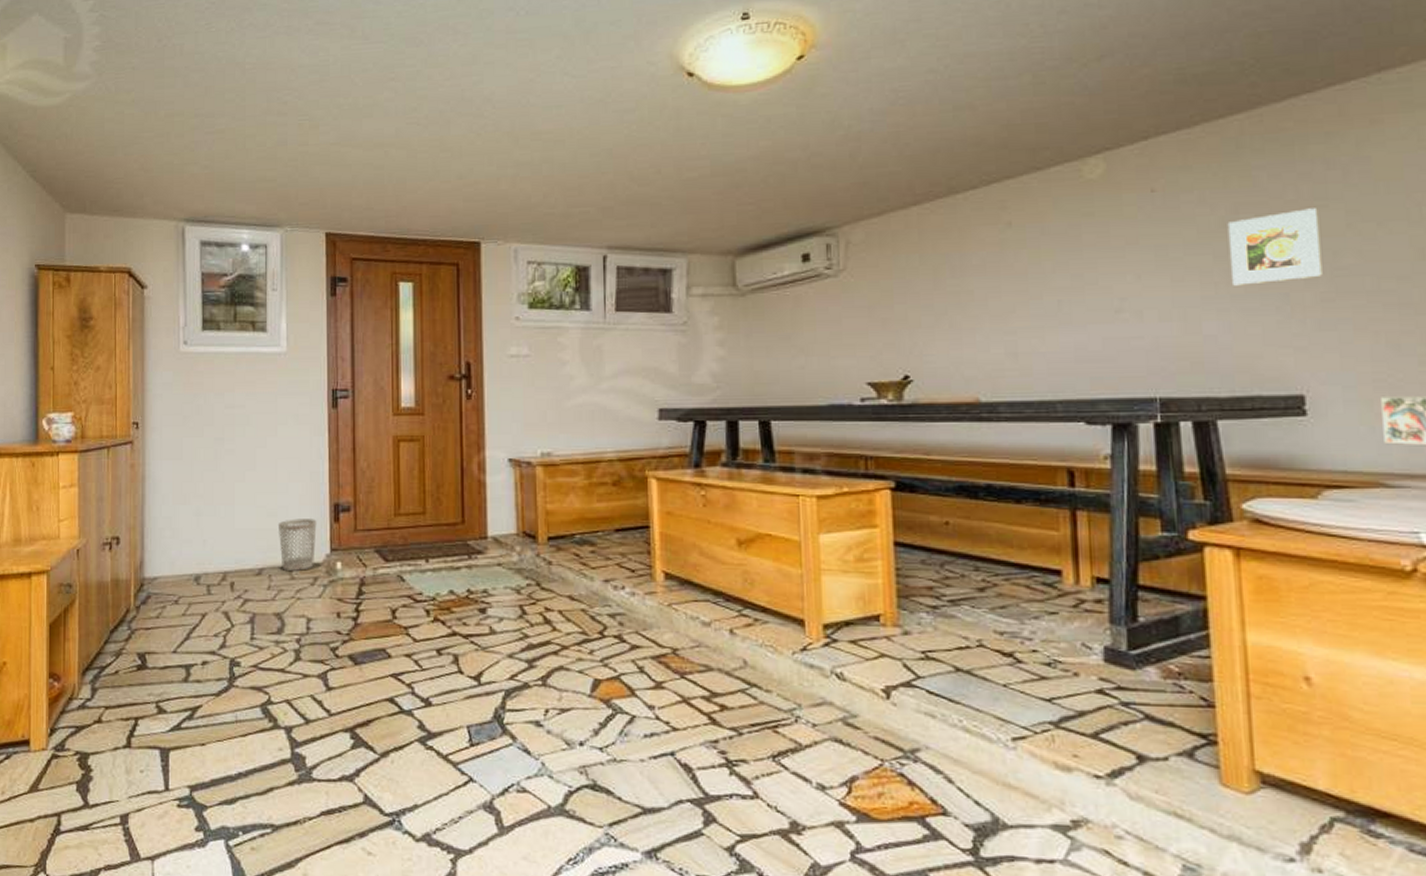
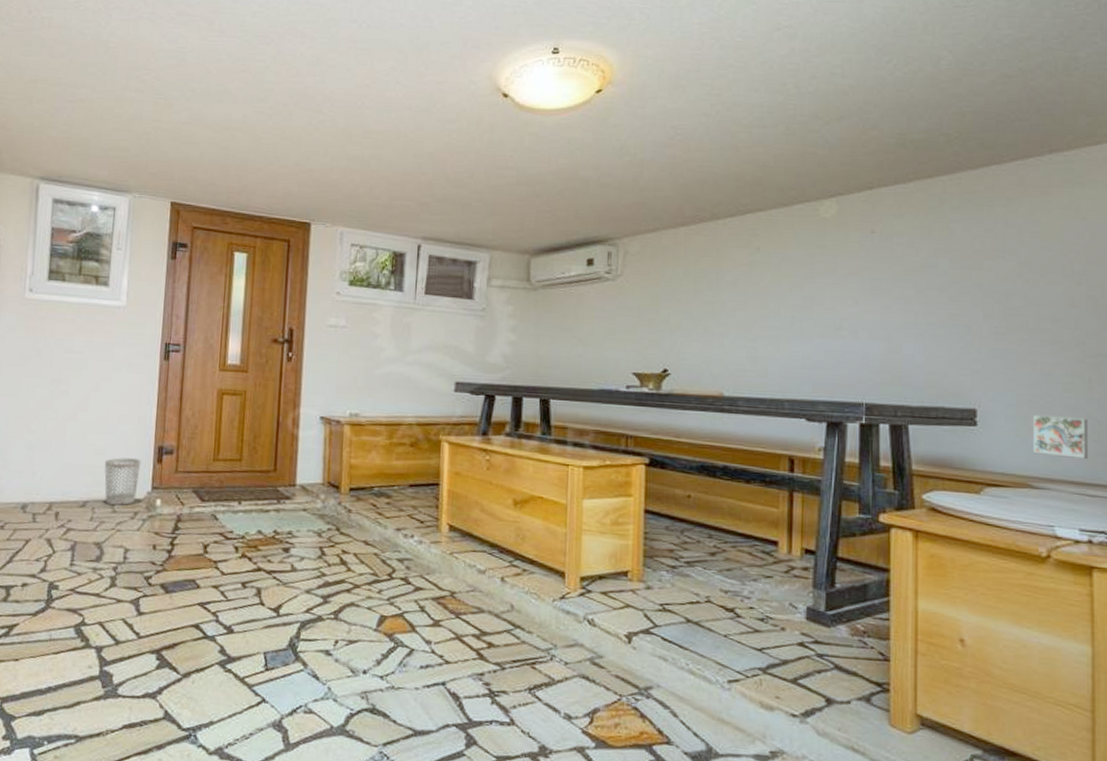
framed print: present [1227,208,1323,286] -> none [928,258,997,316]

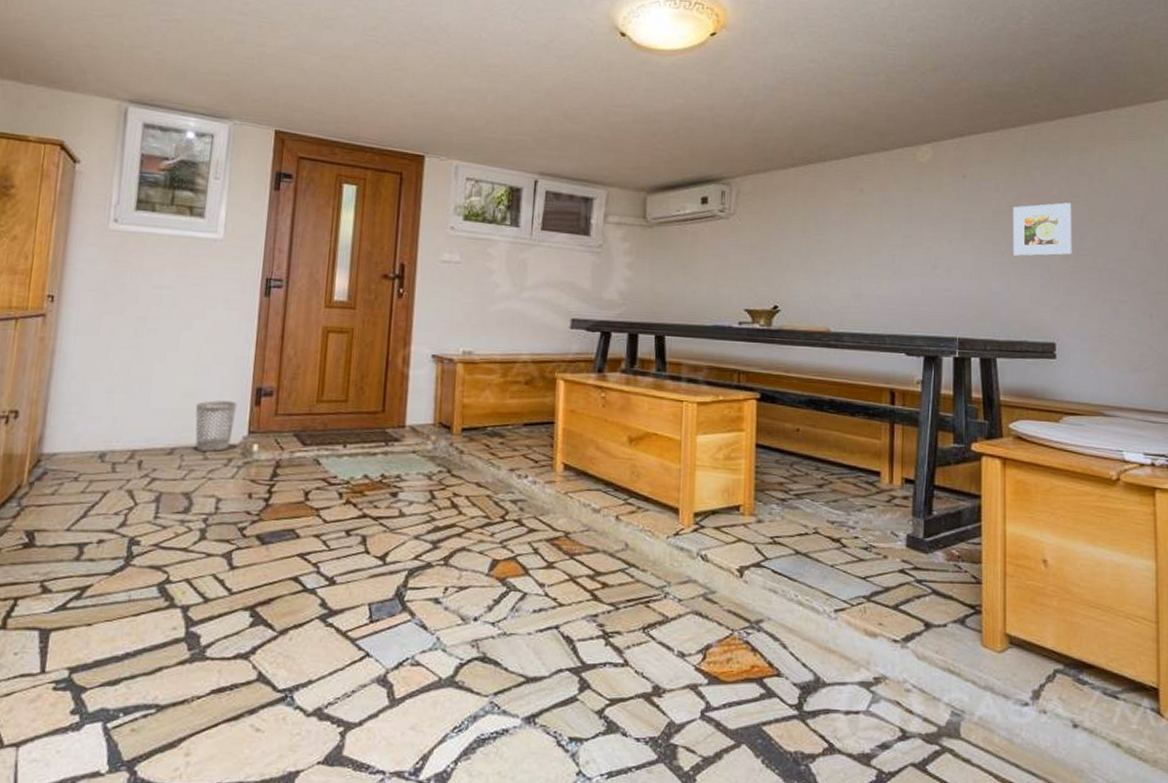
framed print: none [928,258,997,316] -> present [1012,202,1072,256]
decorative tile: present [1033,414,1089,459] -> none [1104,347,1151,388]

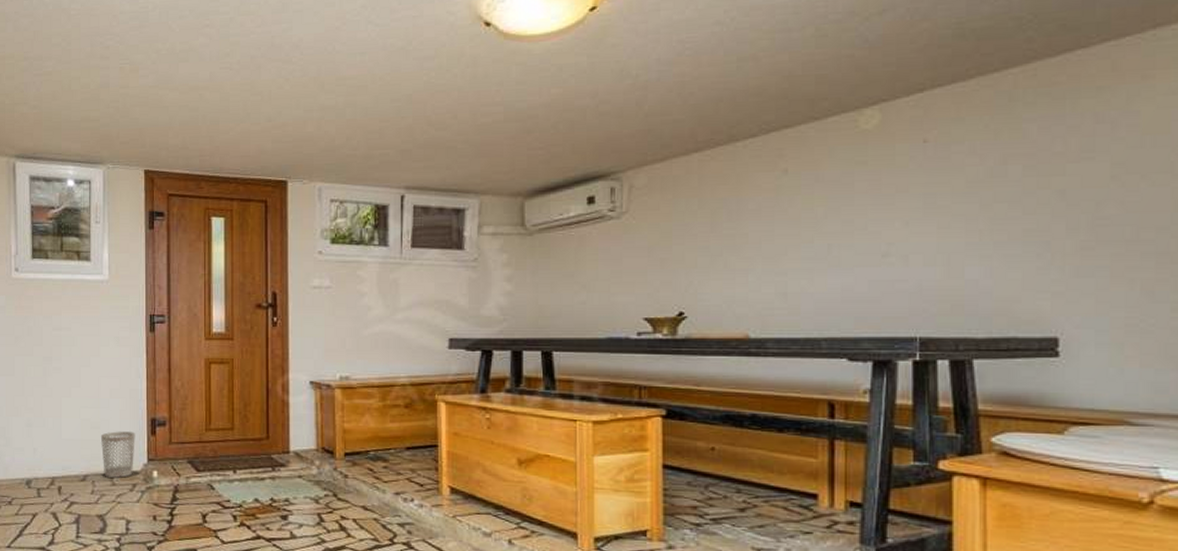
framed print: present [1012,202,1072,256] -> none [995,160,1084,233]

